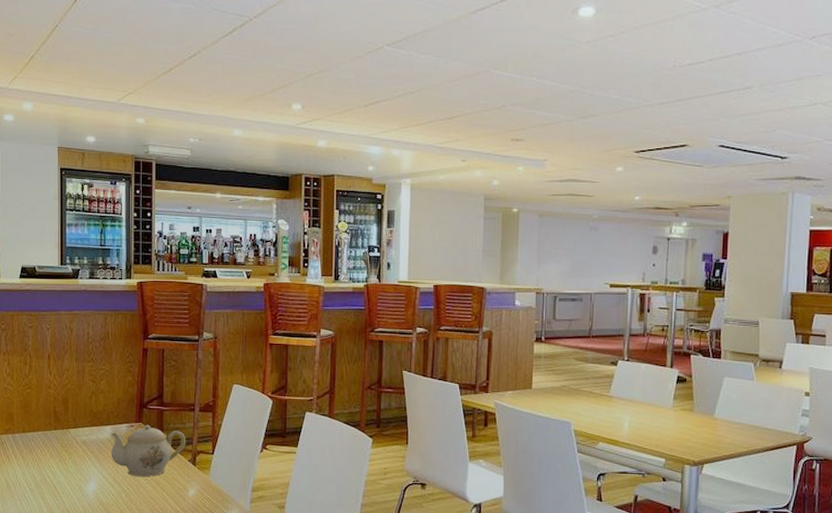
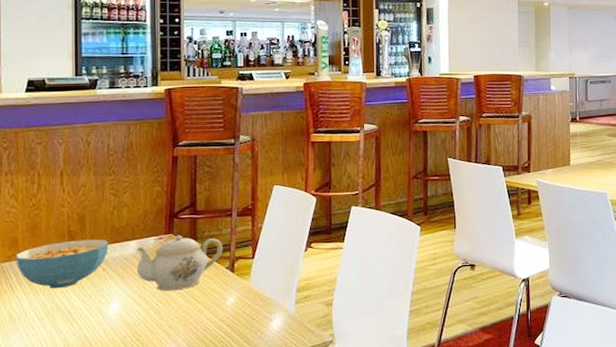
cereal bowl: none [11,420,88,464] -> present [15,239,109,289]

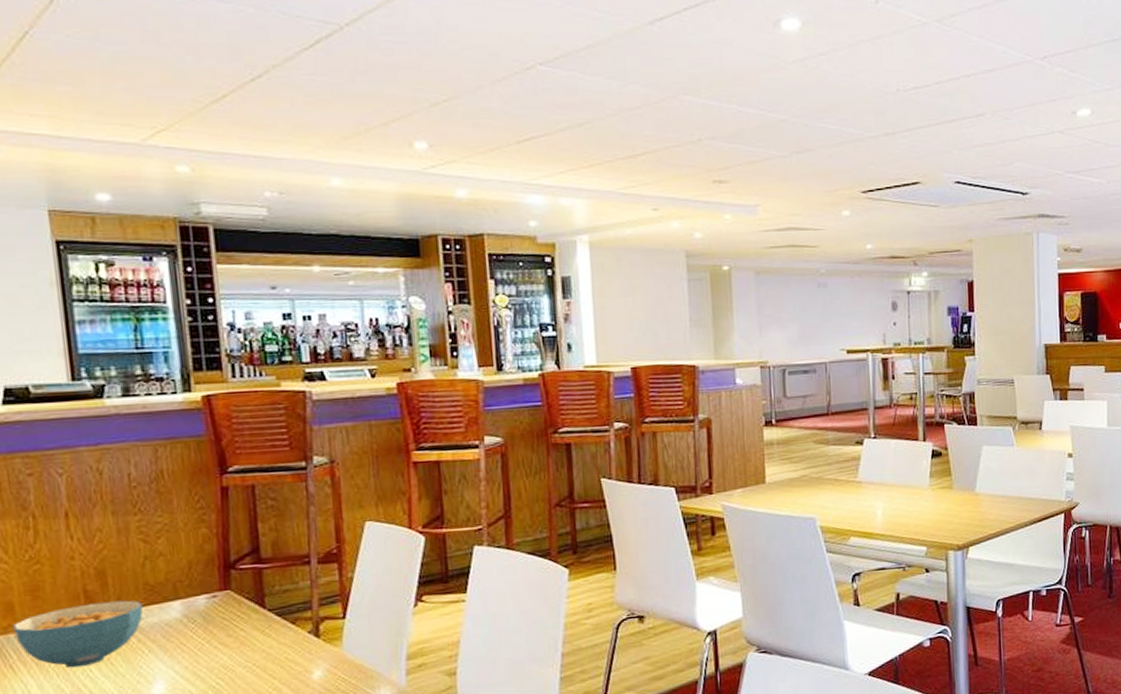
teapot: present [136,235,223,292] -> none [181,591,302,666]

